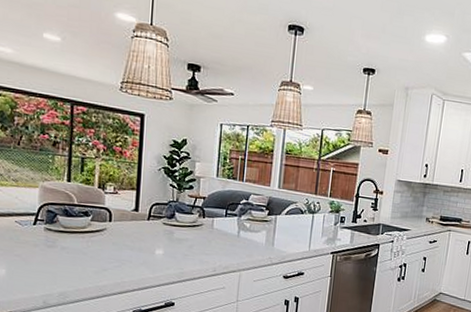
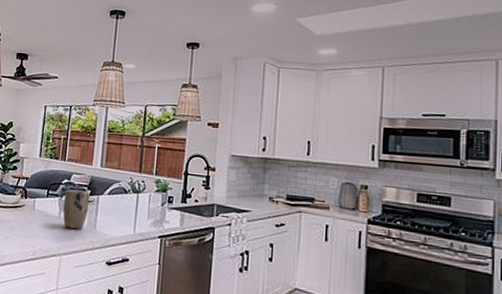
plant pot: none [241,209,268,247] -> present [63,189,90,230]

